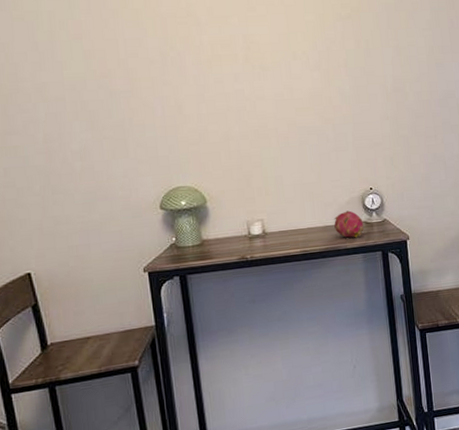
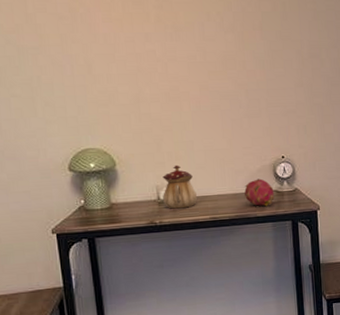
teapot: none [253,199,288,244] -> present [163,164,198,209]

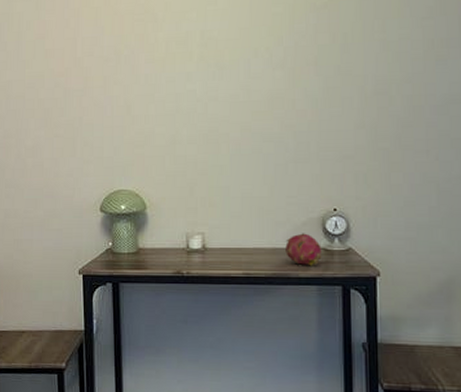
teapot: present [163,164,198,209] -> none [192,211,231,260]

